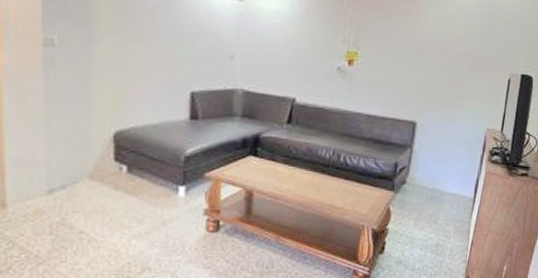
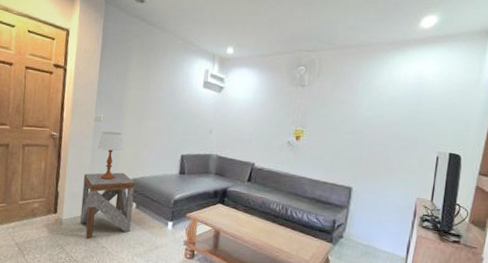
side table: none [36,122,123,224] -> present [79,172,135,239]
table lamp: none [53,61,98,136] -> present [97,131,124,181]

